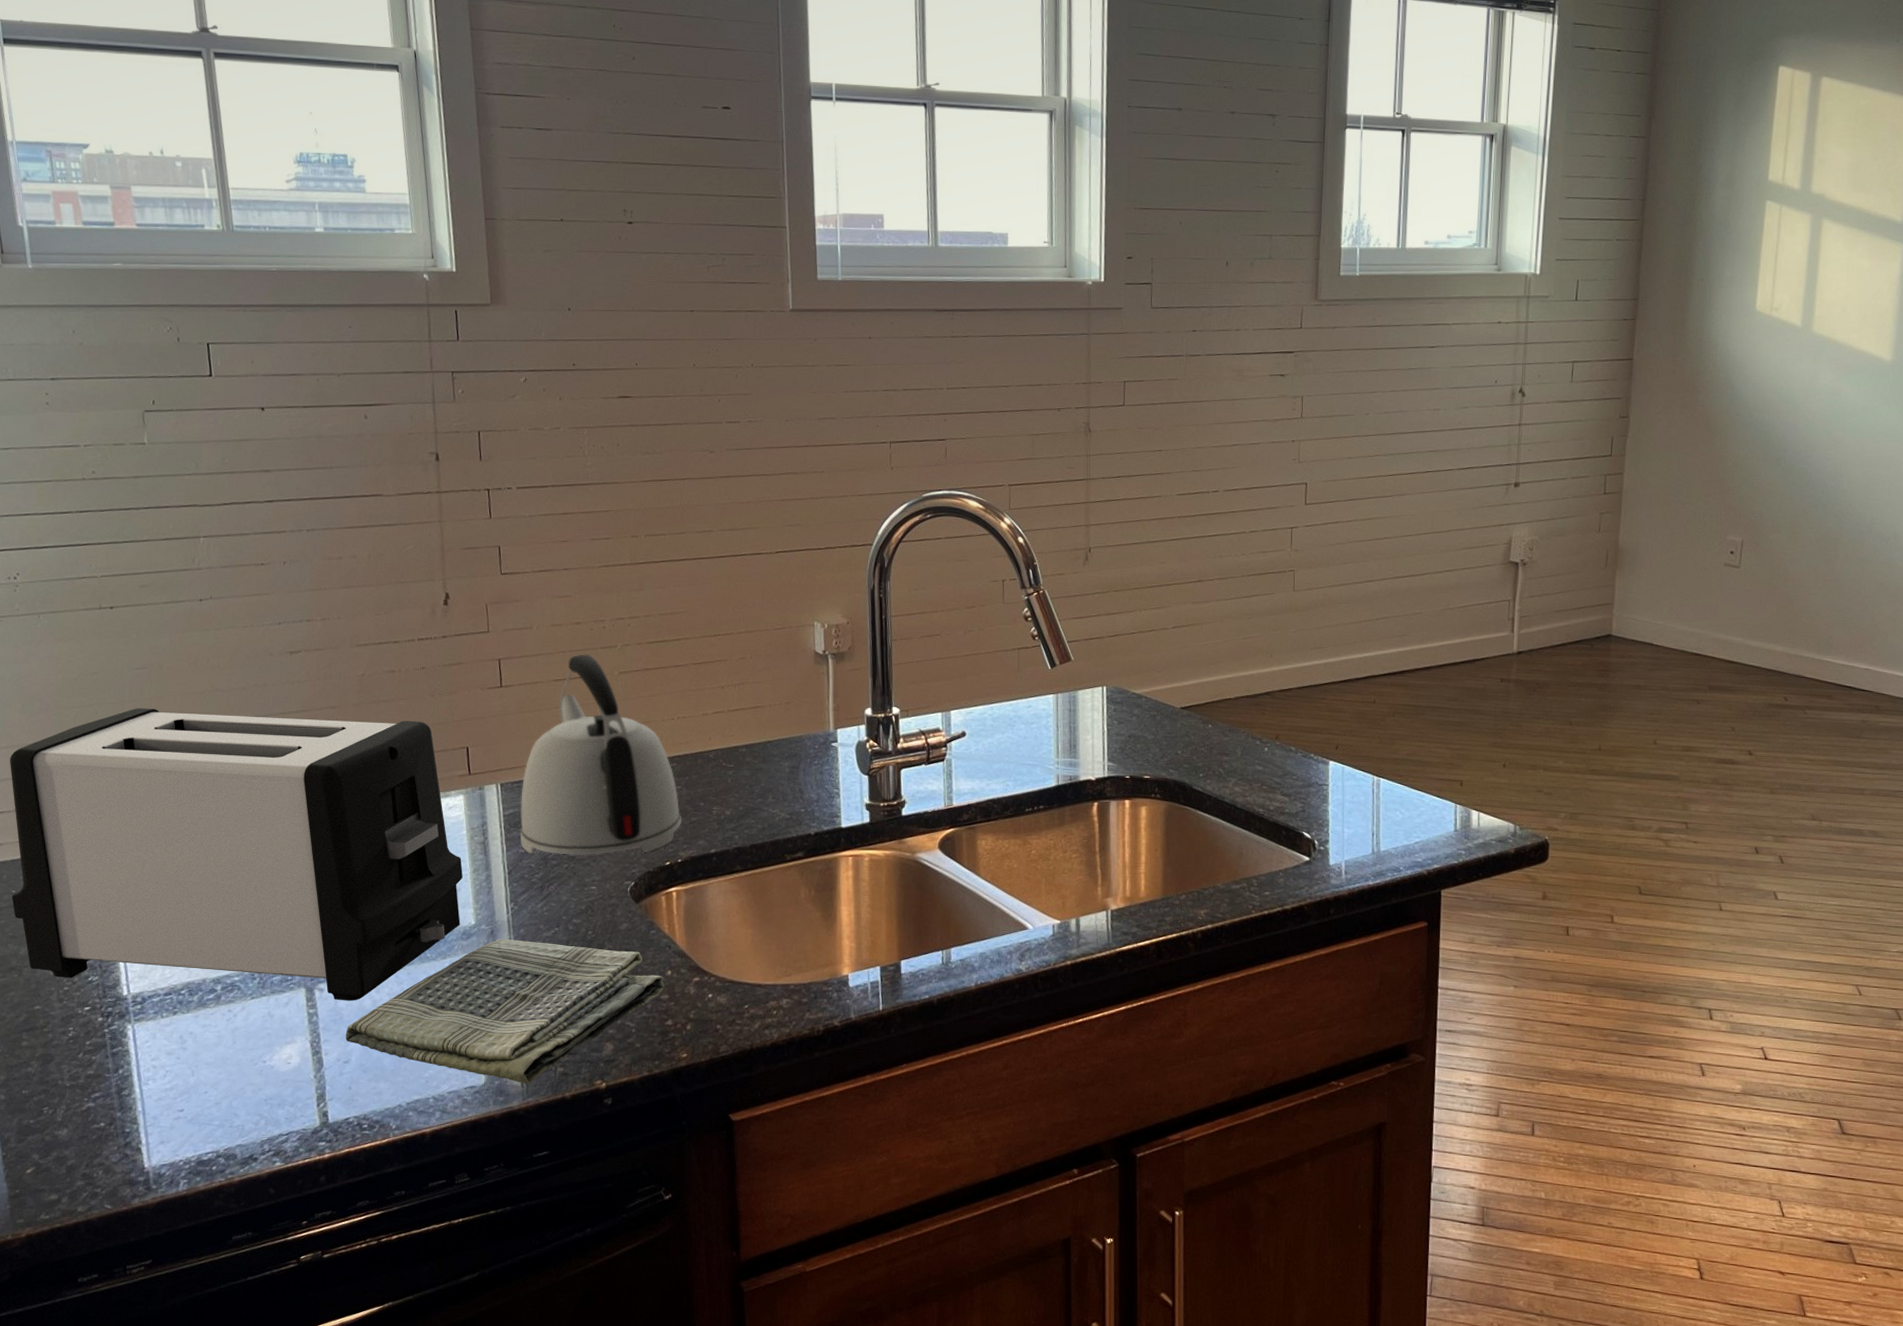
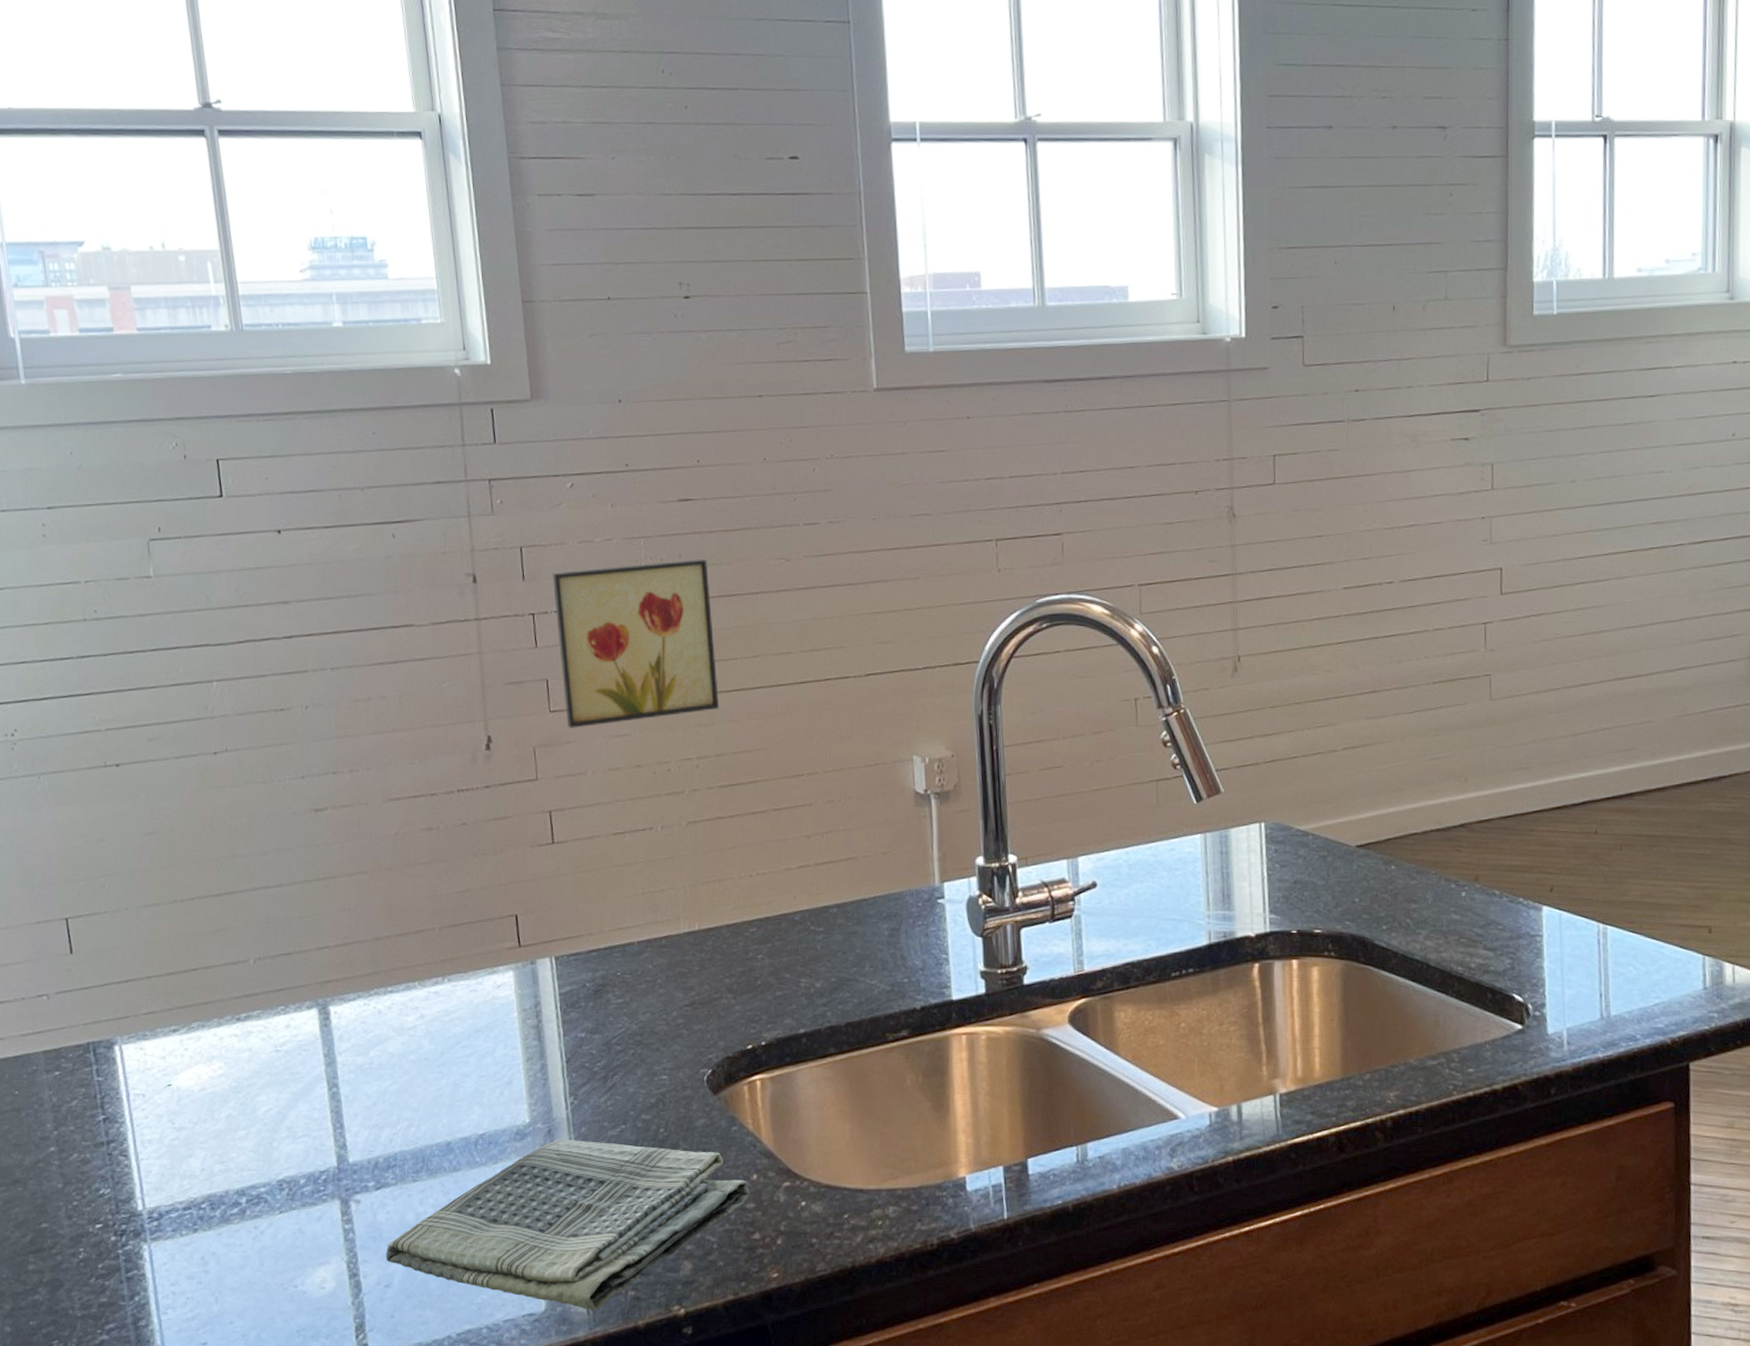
toaster: present [10,708,463,1001] -> none [10,879,515,1214]
wall art: none [506,448,649,589] -> present [552,559,719,728]
kettle: present [520,654,682,855] -> none [578,802,765,1039]

